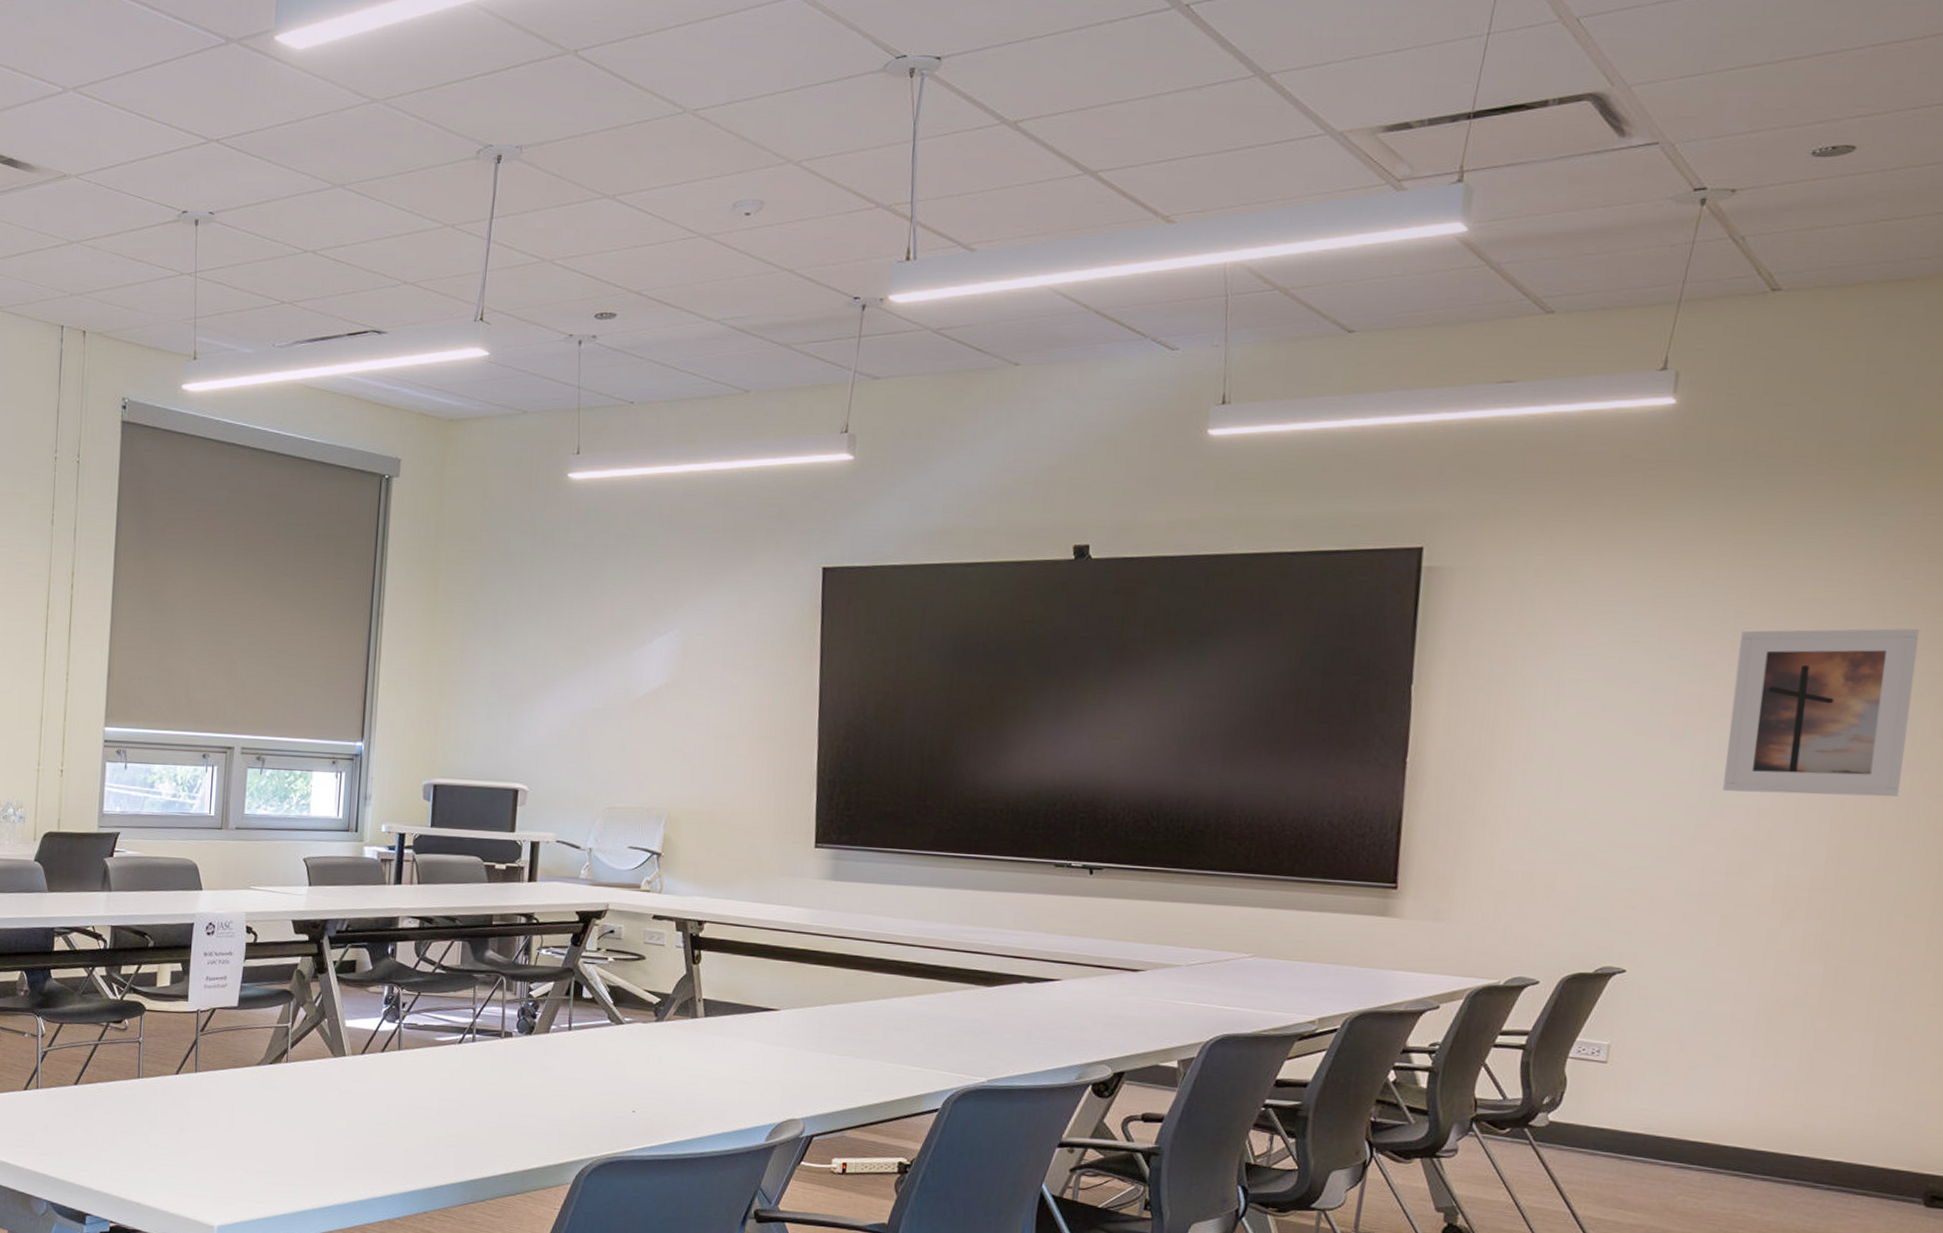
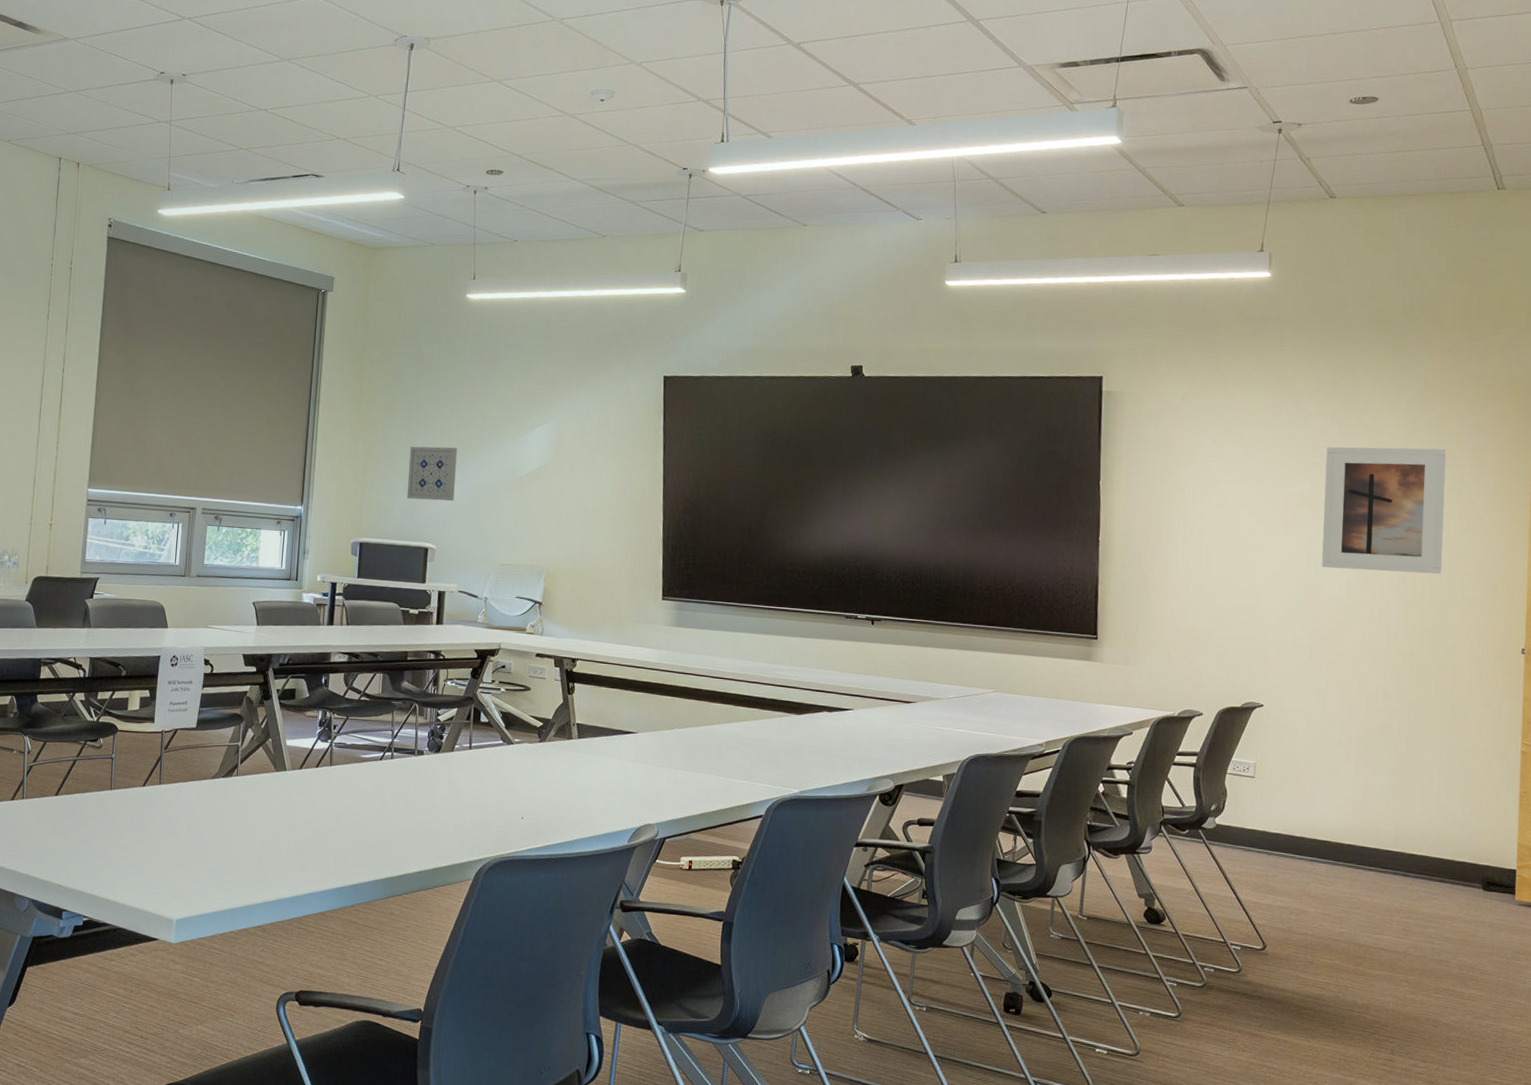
wall art: none [491,665,556,732] -> present [406,446,457,501]

